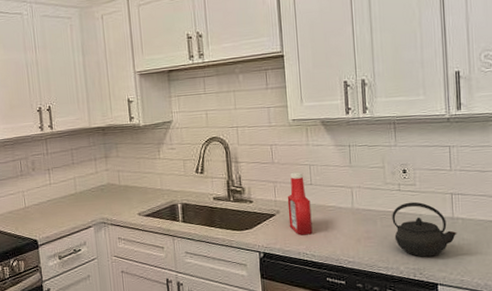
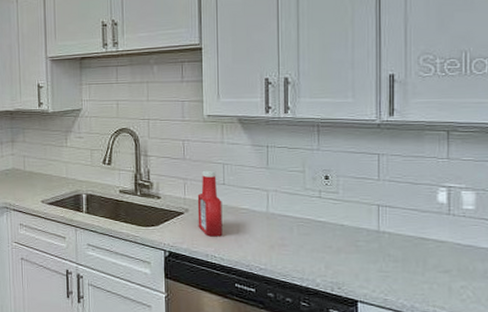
kettle: present [392,201,457,257] -> none [310,210,383,271]

